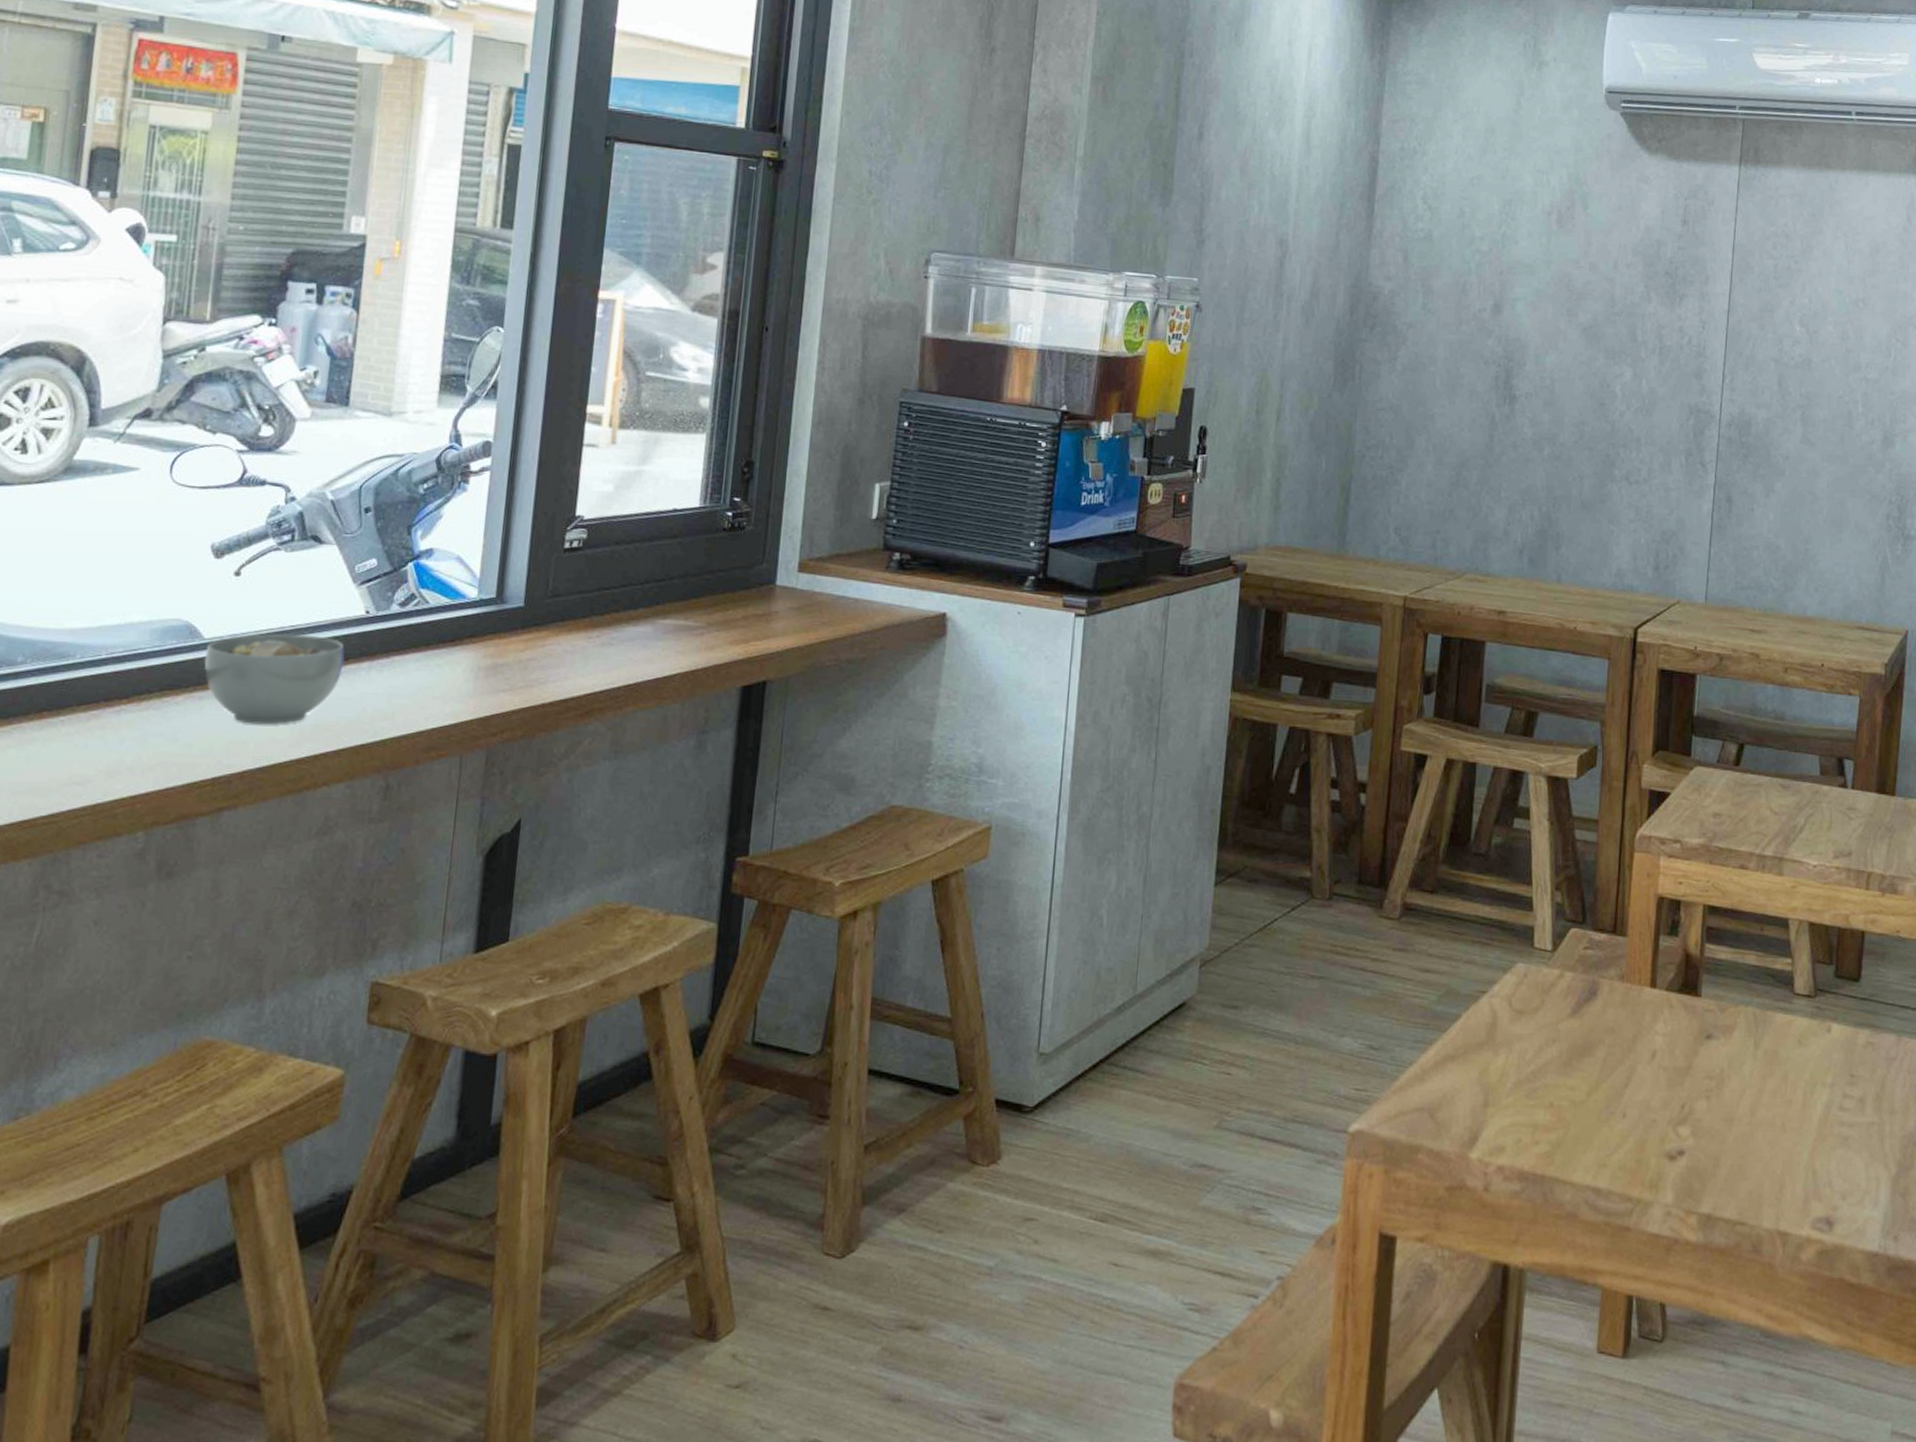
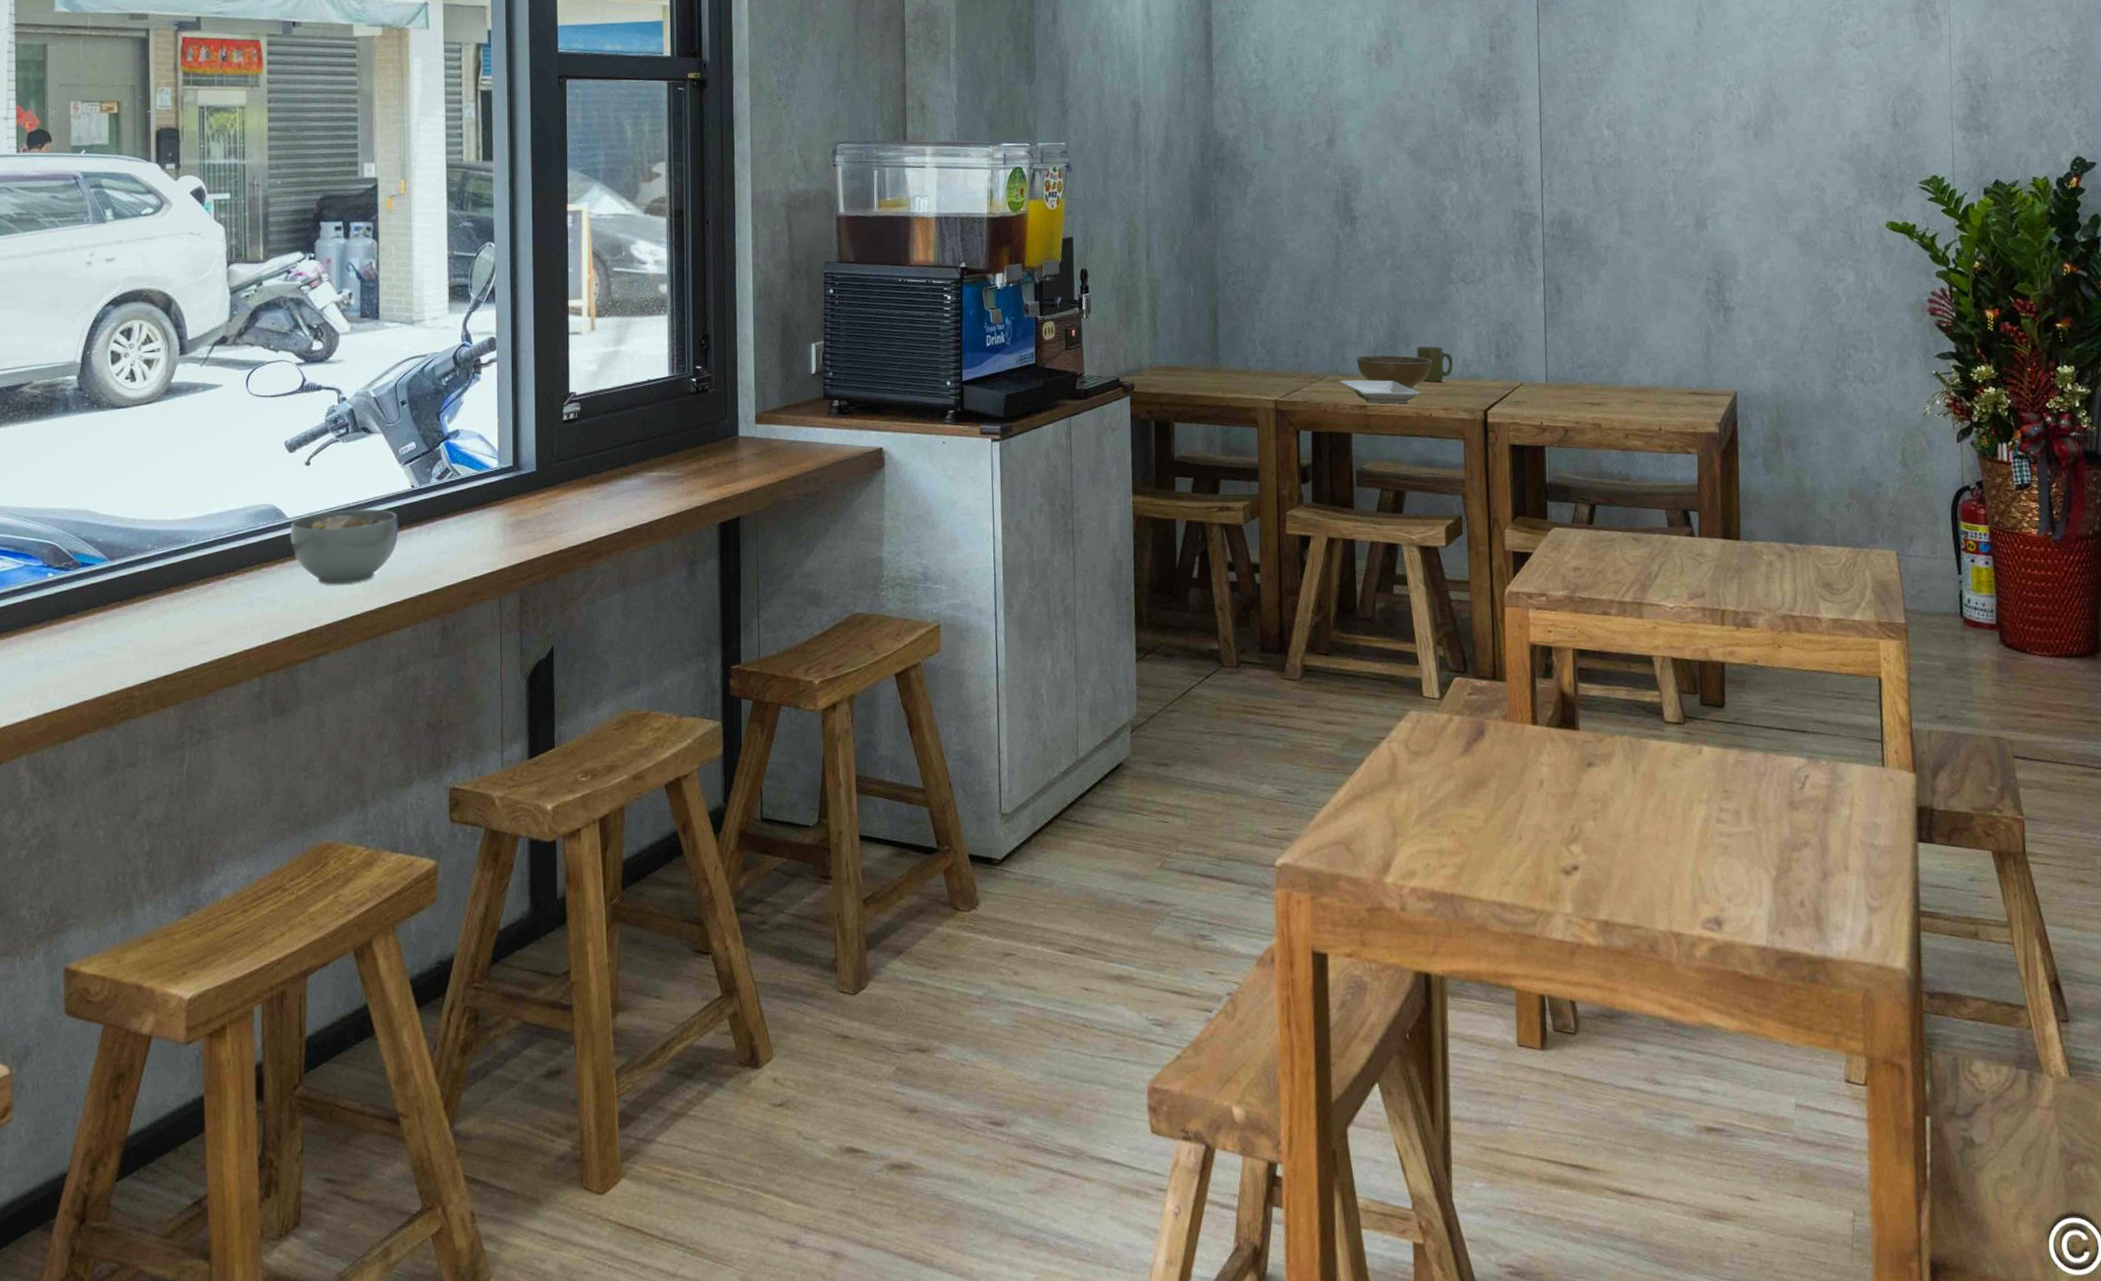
tray: none [1477,580,1566,612] -> present [1338,379,1420,404]
bowl: none [1499,554,1583,597] -> present [1356,355,1432,389]
cup: none [1566,549,1606,591] -> present [1416,346,1453,382]

